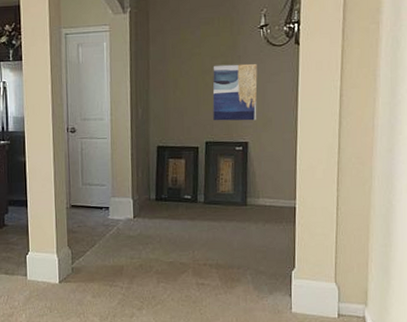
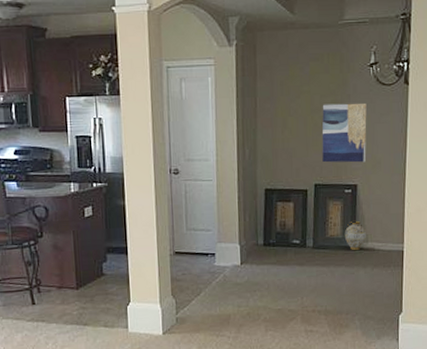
ceramic jug: none [235,178,258,207] -> present [344,221,367,251]

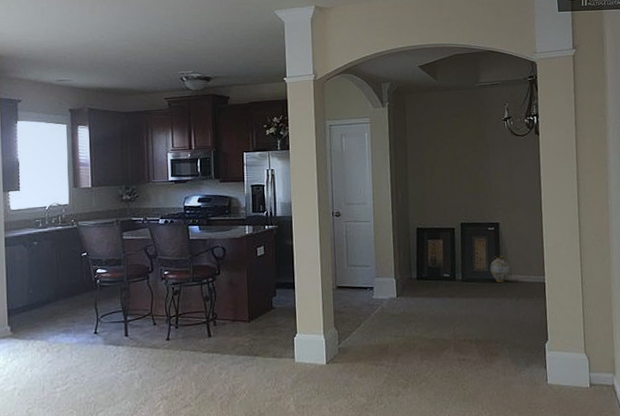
wall art: present [322,103,367,163] -> none [464,151,506,204]

